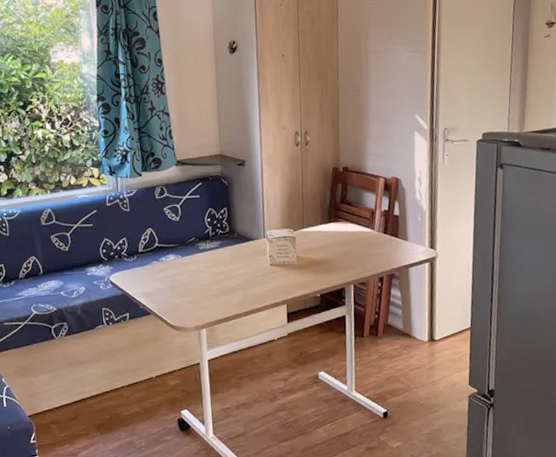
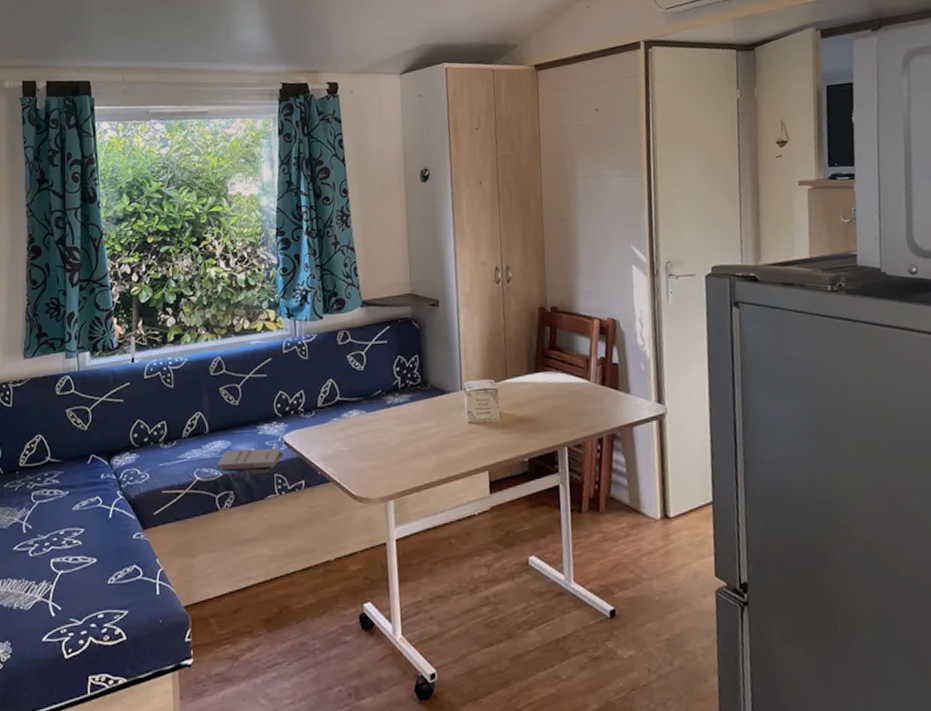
books: none [51,286,110,308] -> present [217,447,284,474]

